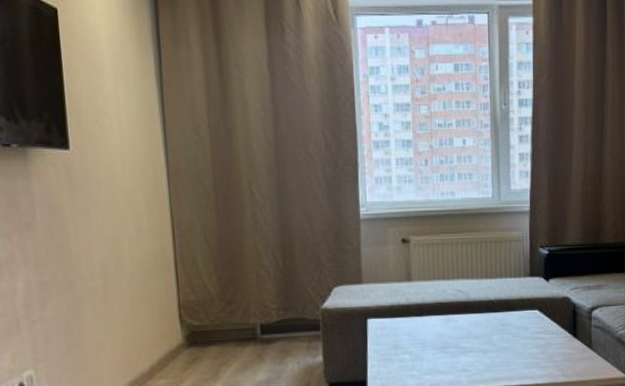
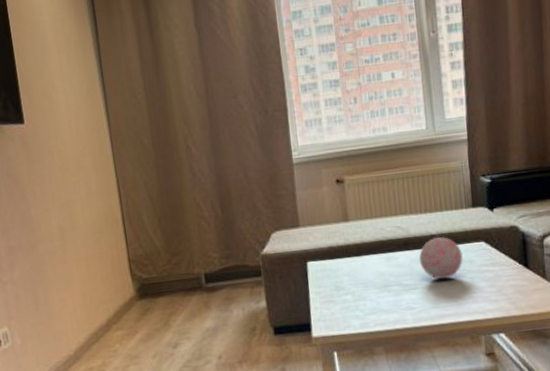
decorative orb: none [477,302,518,344] -> present [419,237,463,280]

